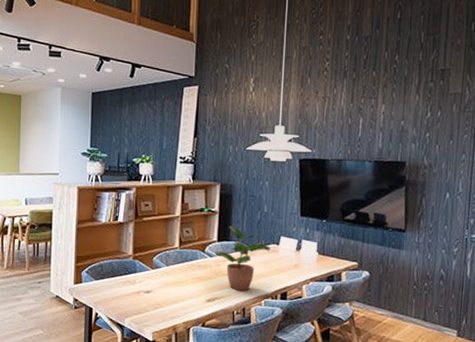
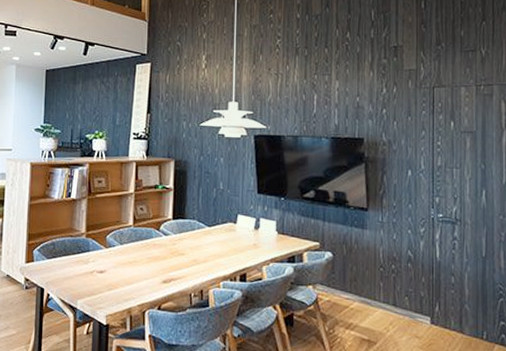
potted plant: present [214,225,270,291] -> none [170,203,227,272]

